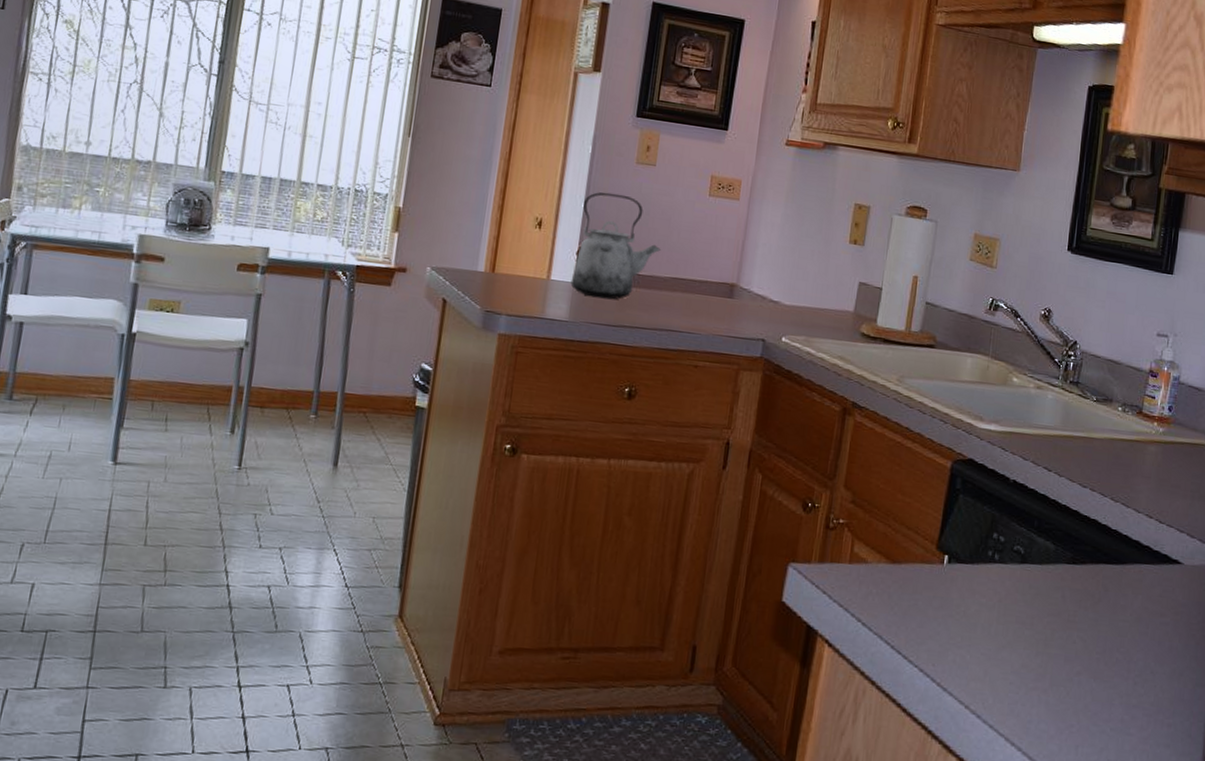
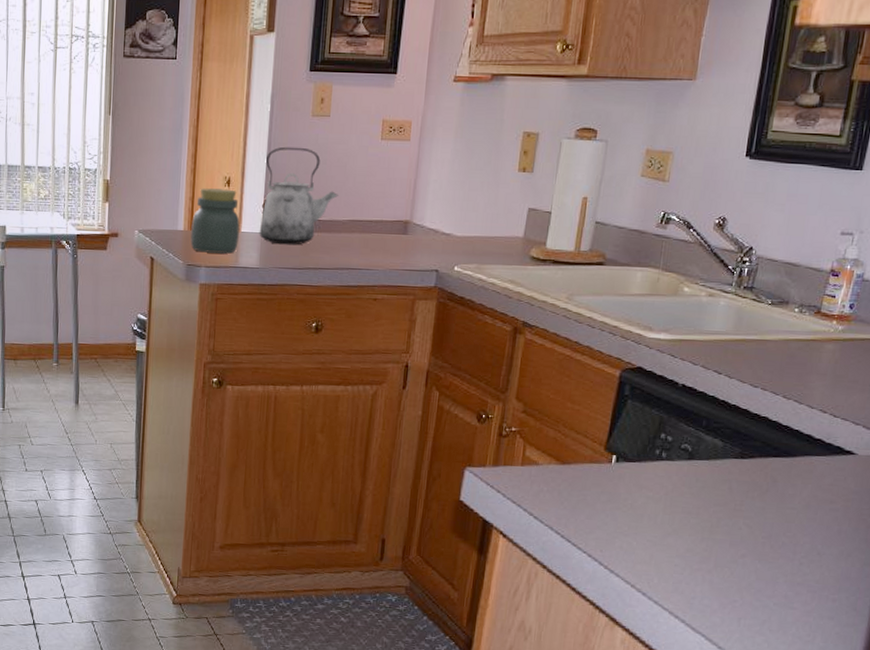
jar: none [491,227,550,303] -> present [190,188,240,254]

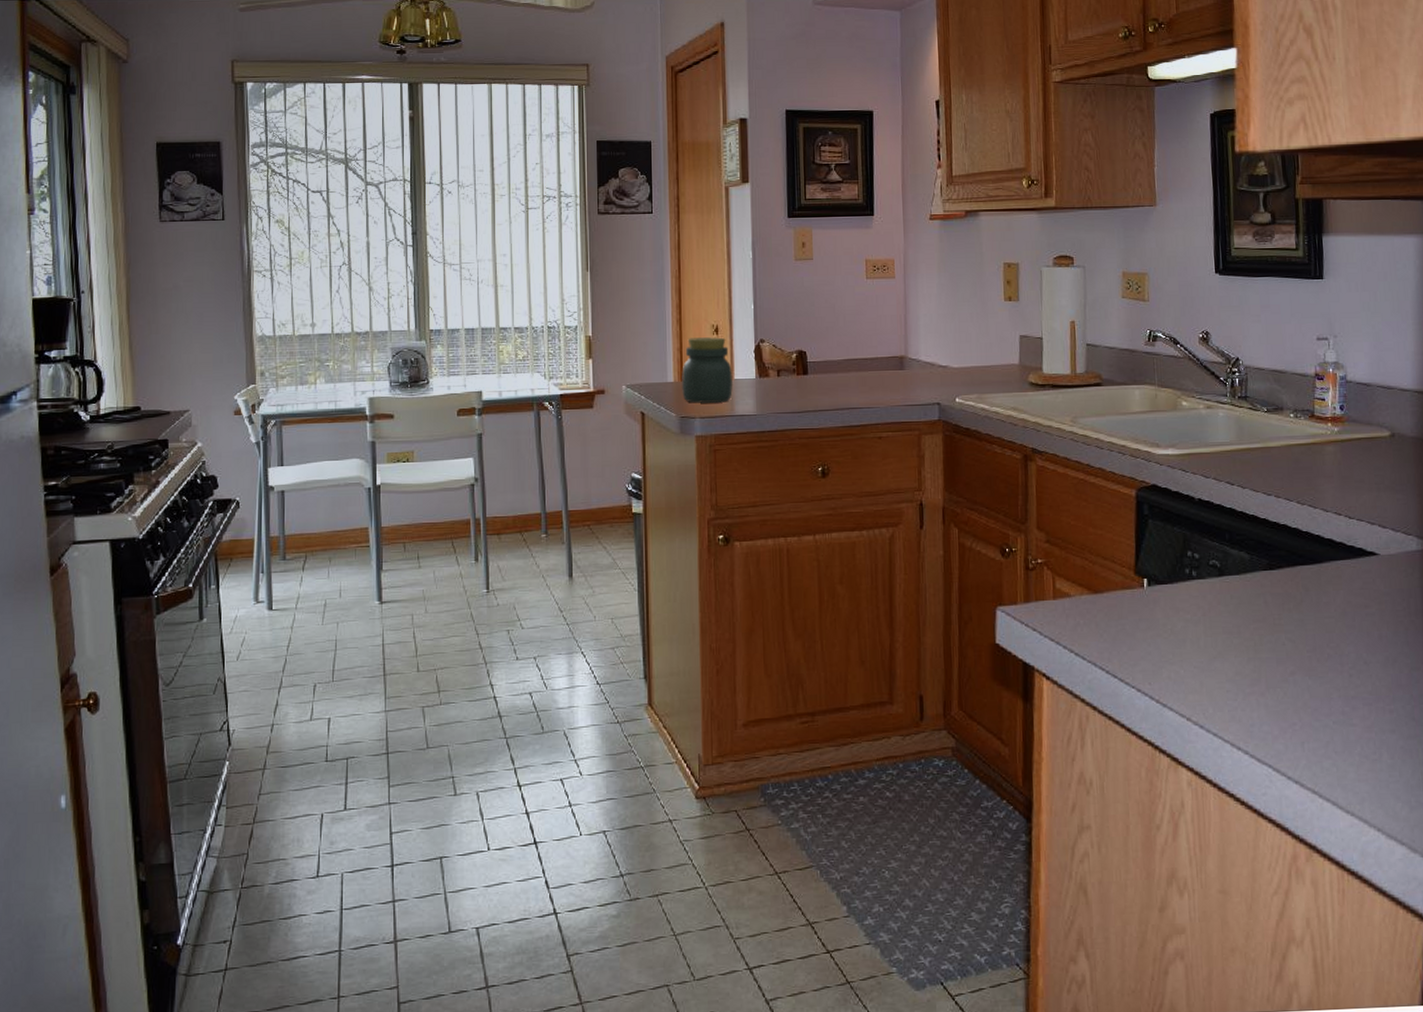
kettle: present [259,146,338,245] -> none [752,291,830,389]

